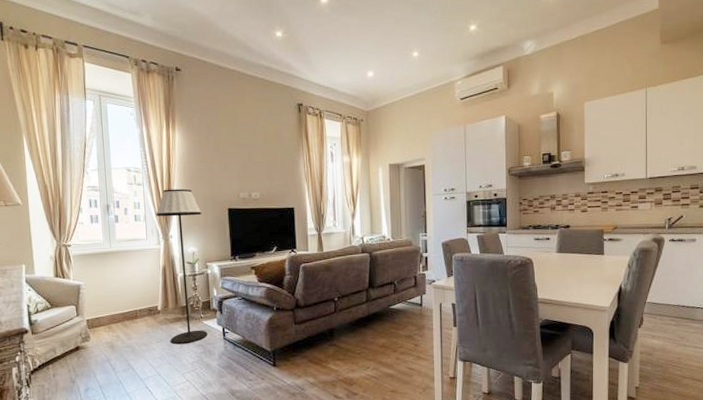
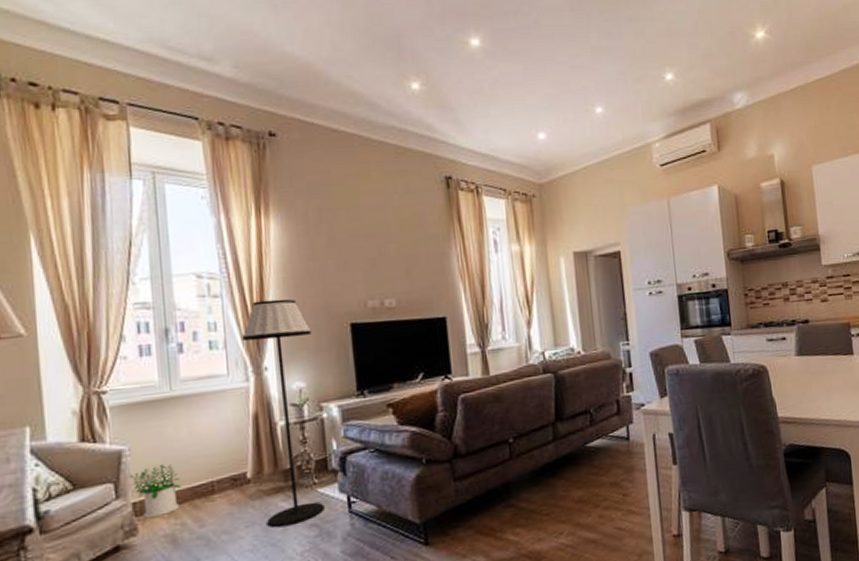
potted plant: none [84,296,116,331] -> present [128,464,181,519]

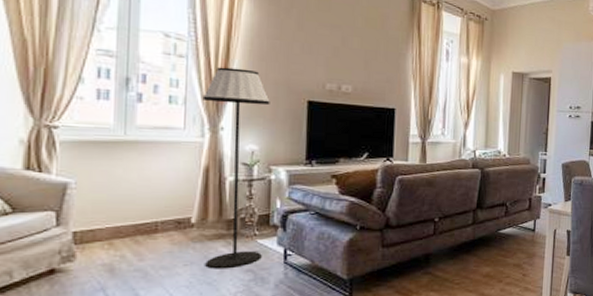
potted plant: present [128,464,181,519] -> none [72,200,124,248]

